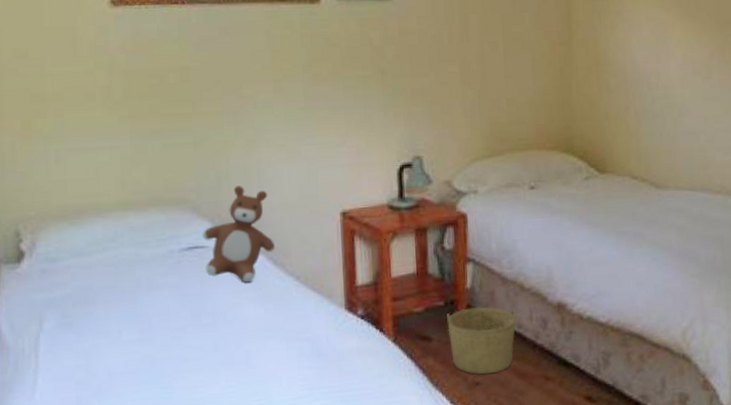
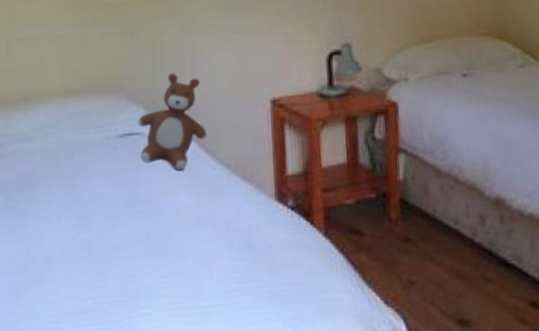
basket: present [447,306,517,375] -> none [379,200,453,274]

